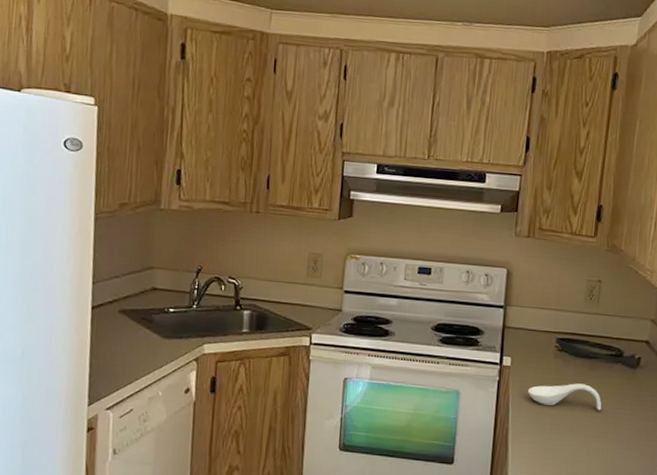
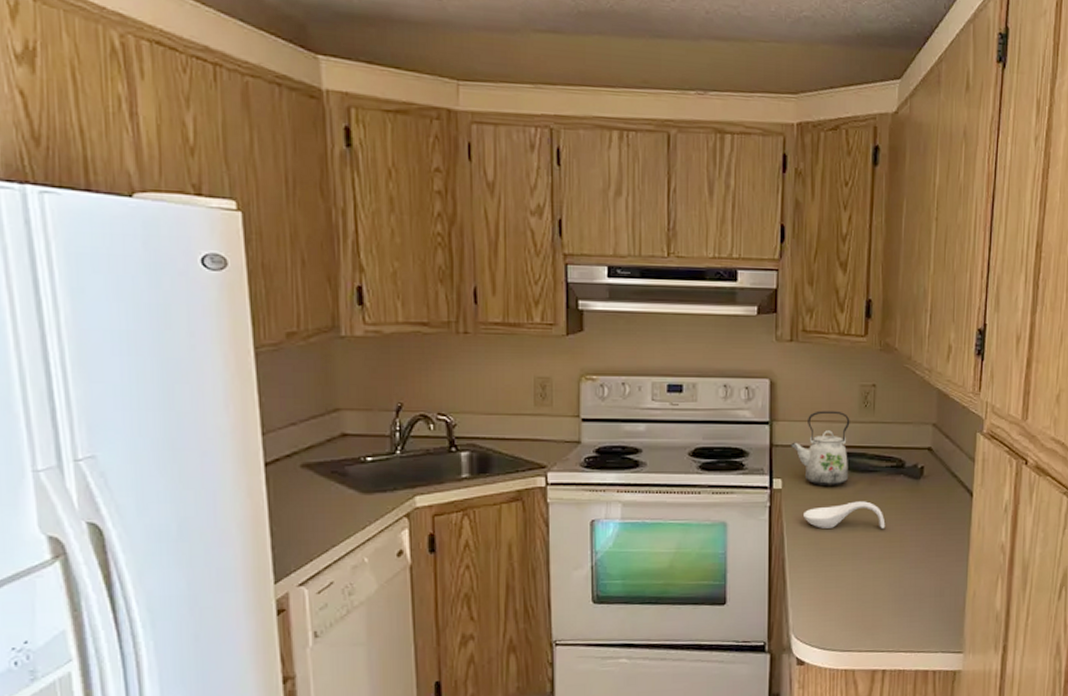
kettle: none [520,299,576,368] -> present [789,410,850,487]

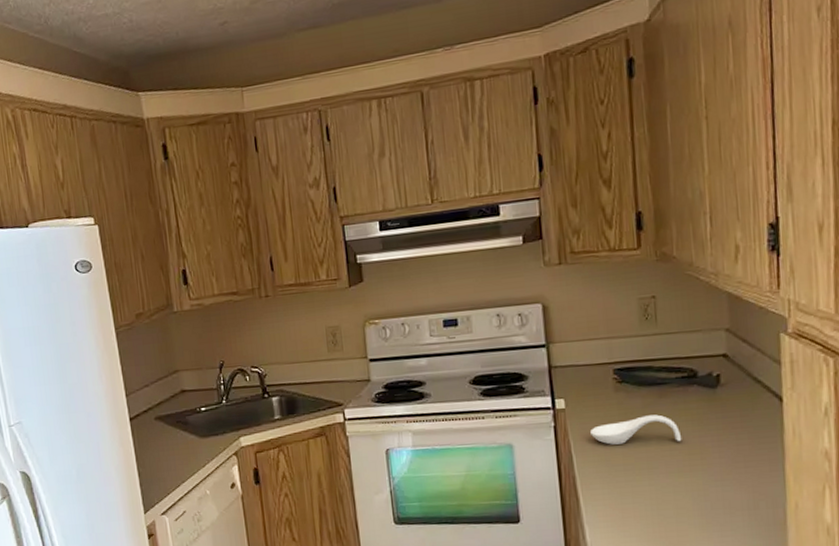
kettle: present [789,410,850,487] -> none [568,326,635,403]

